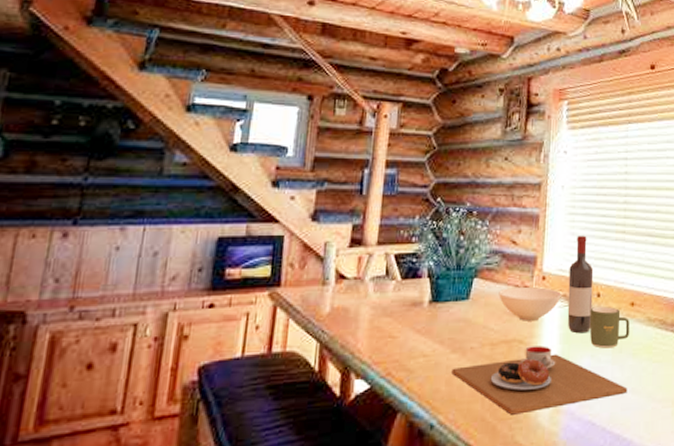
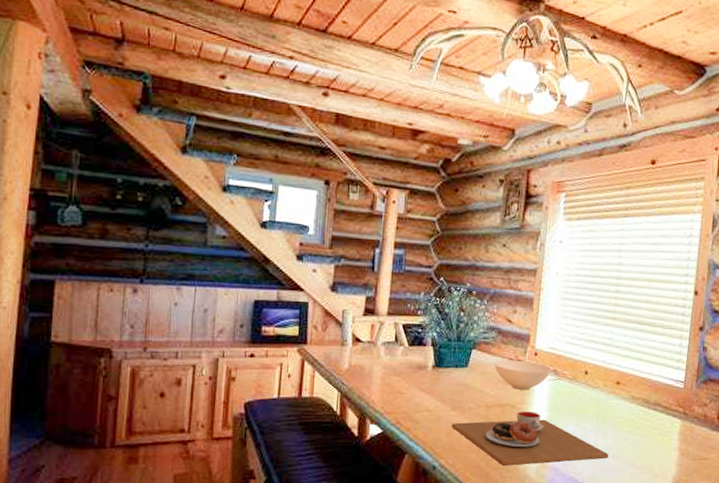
wine bottle: present [567,236,594,334] -> none [556,319,583,405]
mug: present [589,306,630,349] -> none [576,382,615,419]

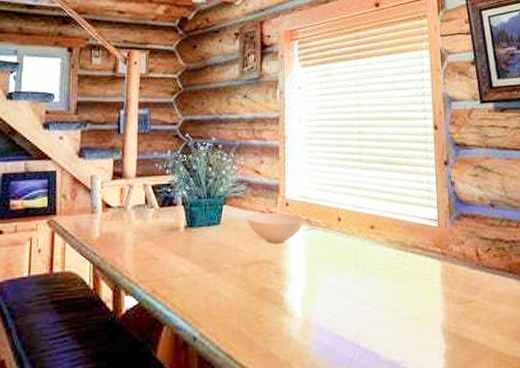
place setting: present [451,411,609,466] -> none [209,266,373,329]

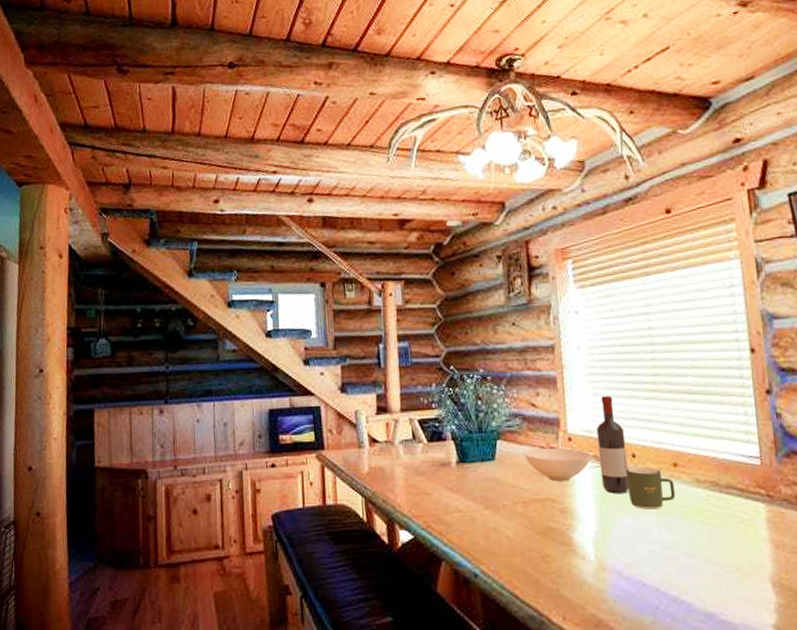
wine bottle: none [310,164,334,255] -> present [596,396,629,494]
mug: none [332,229,372,269] -> present [625,466,676,510]

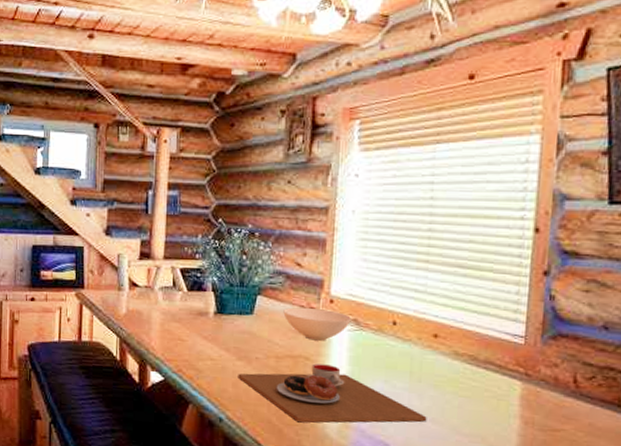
place setting: none [487,505,681,570] -> present [238,363,427,423]
wine bottle: present [596,396,629,494] -> none [357,262,389,359]
mug: present [625,466,676,510] -> none [383,333,432,377]

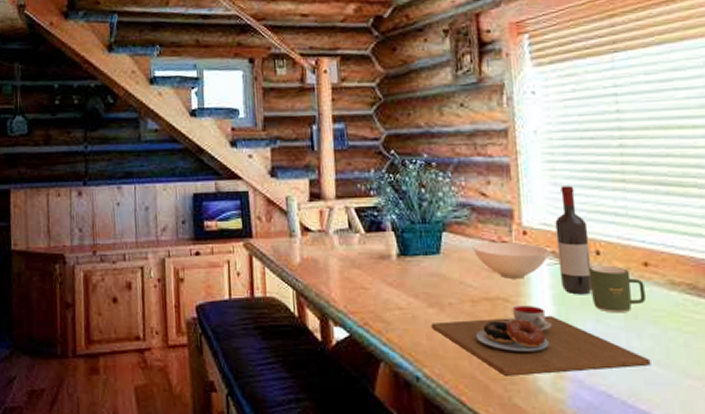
wine bottle: none [357,262,389,359] -> present [555,186,592,295]
mug: none [383,333,432,377] -> present [588,265,647,313]

